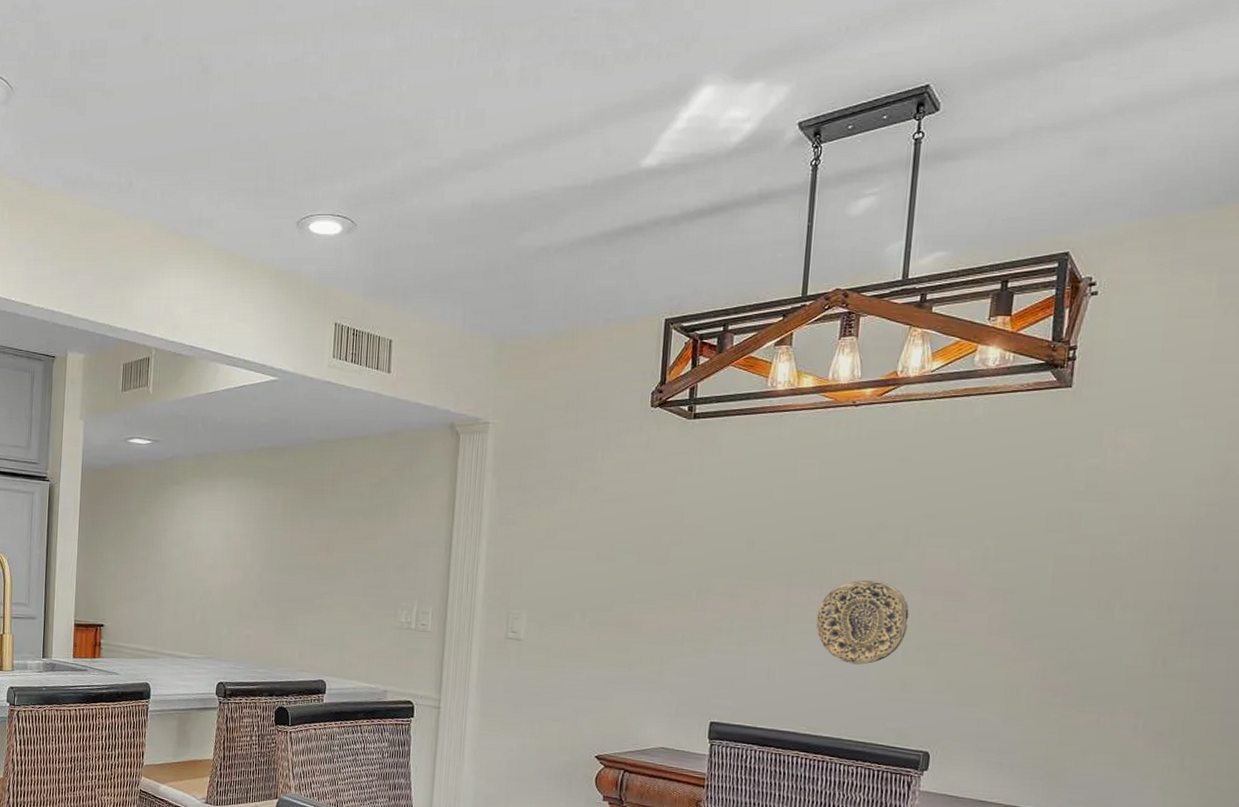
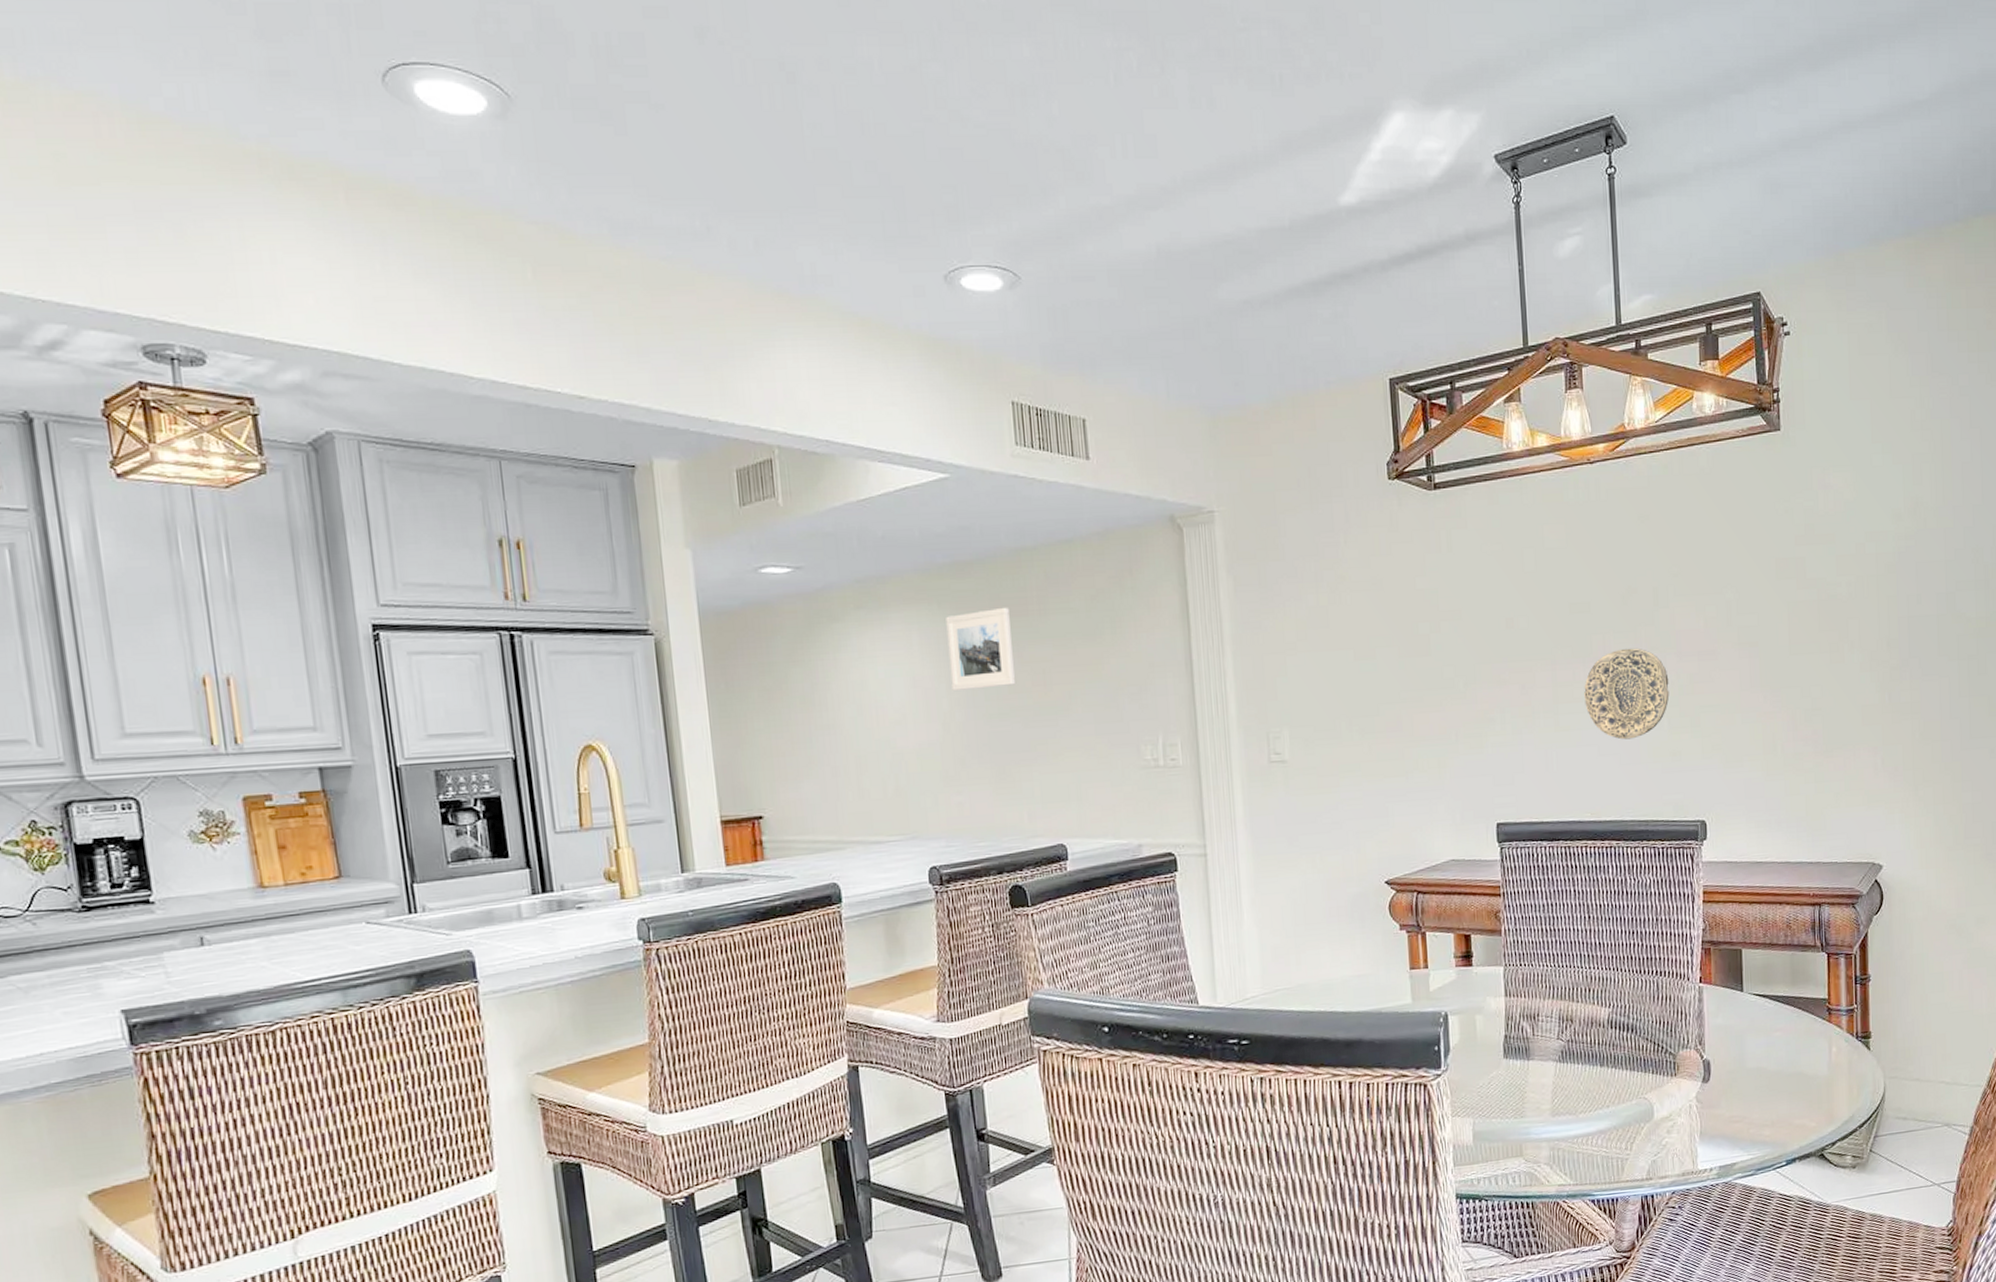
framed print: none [255,485,308,549] -> present [946,607,1015,692]

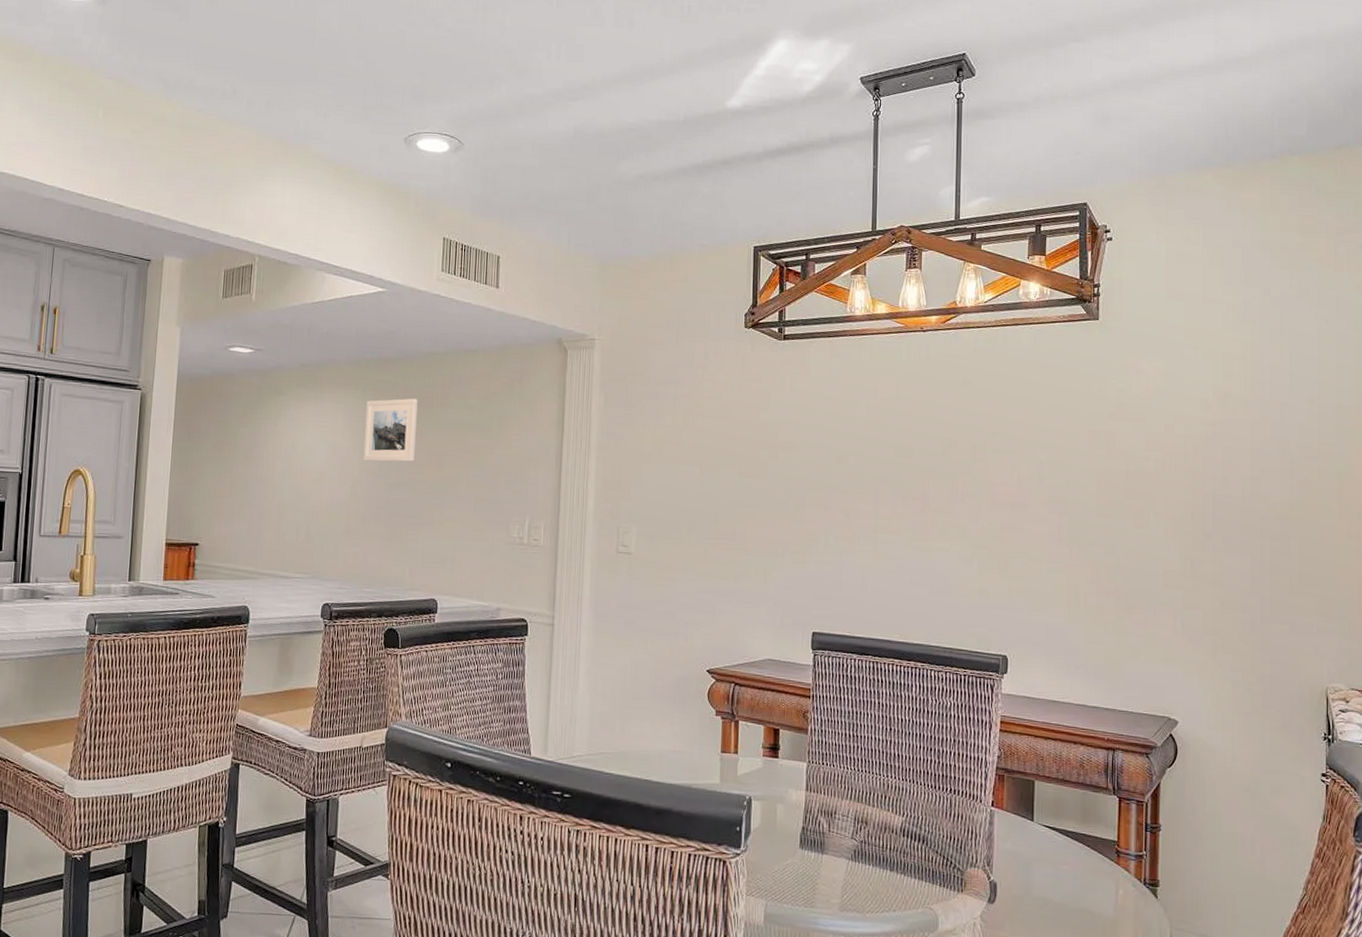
decorative plate: present [1584,648,1670,740] -> none [902,492,981,573]

